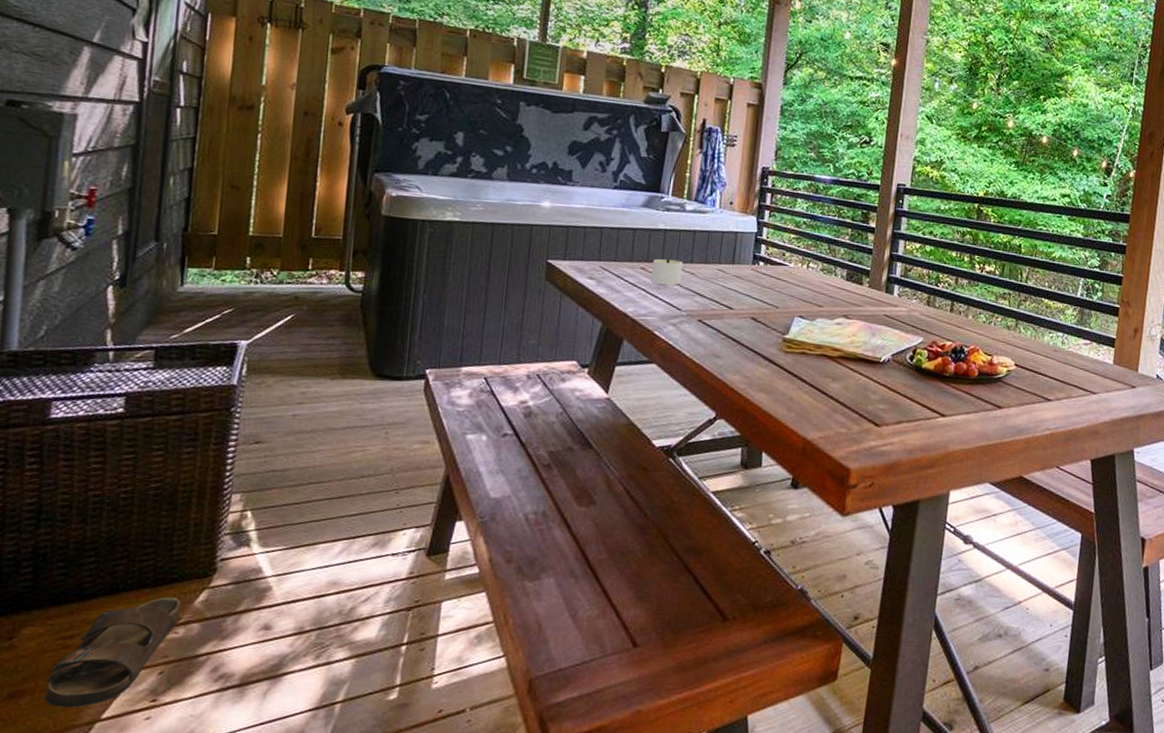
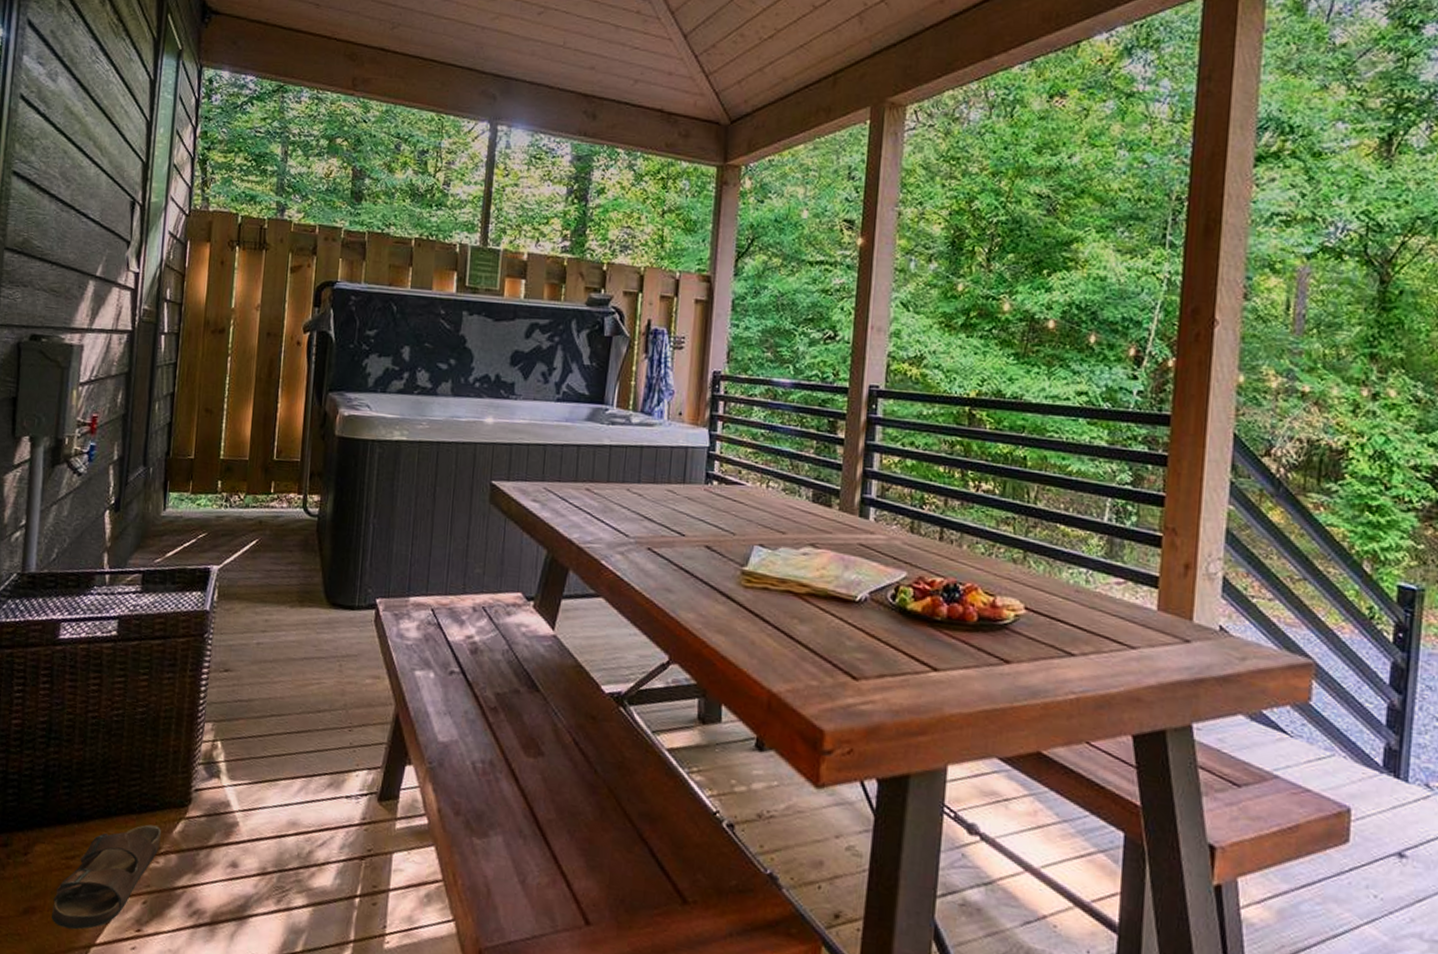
candle: present [650,257,683,286] -> none [596,477,630,509]

